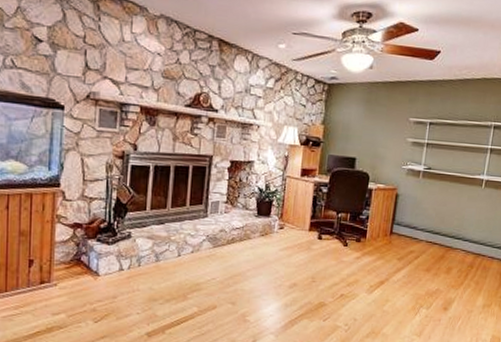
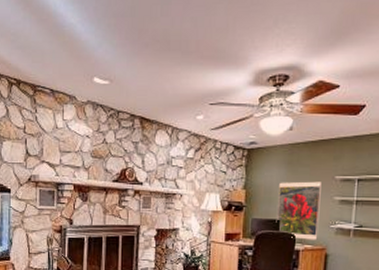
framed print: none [351,120,397,180] -> present [276,181,322,240]

